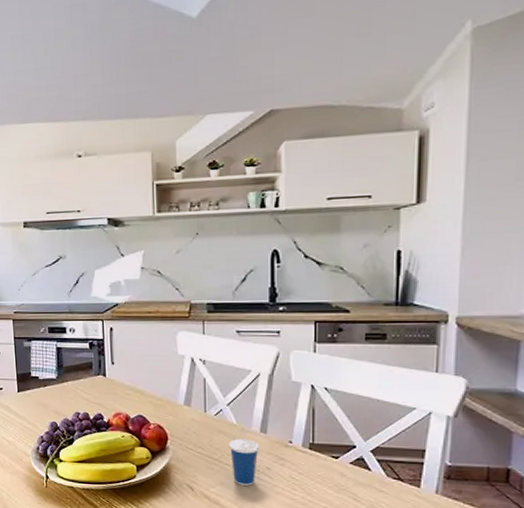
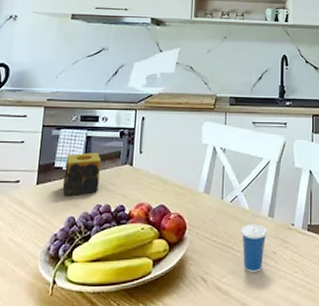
candle: none [40,363,75,404] -> present [62,152,102,197]

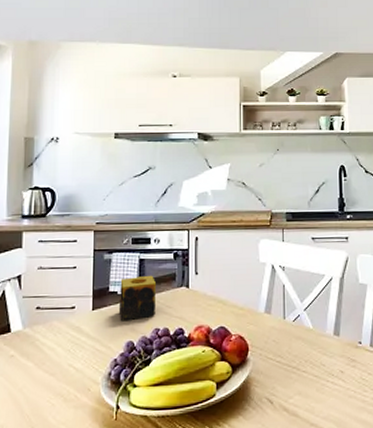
cup: present [241,214,267,272] -> none [306,333,333,392]

